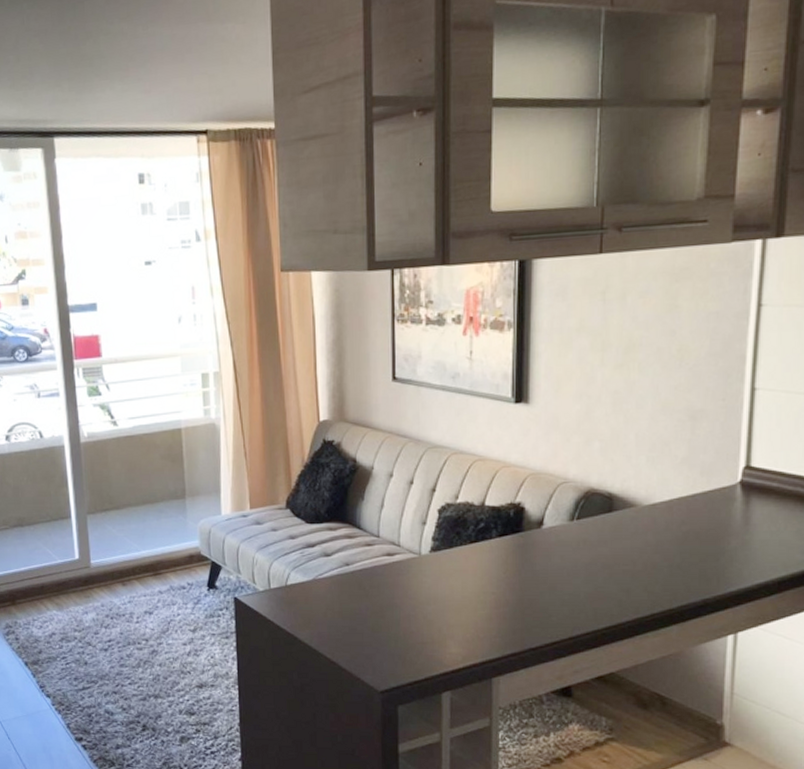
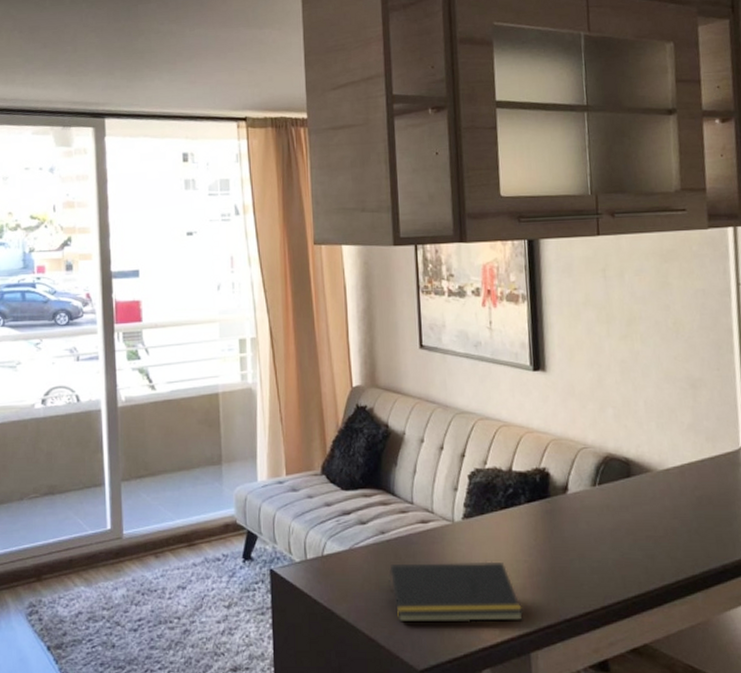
notepad: none [351,592,488,649] -> present [388,561,524,623]

